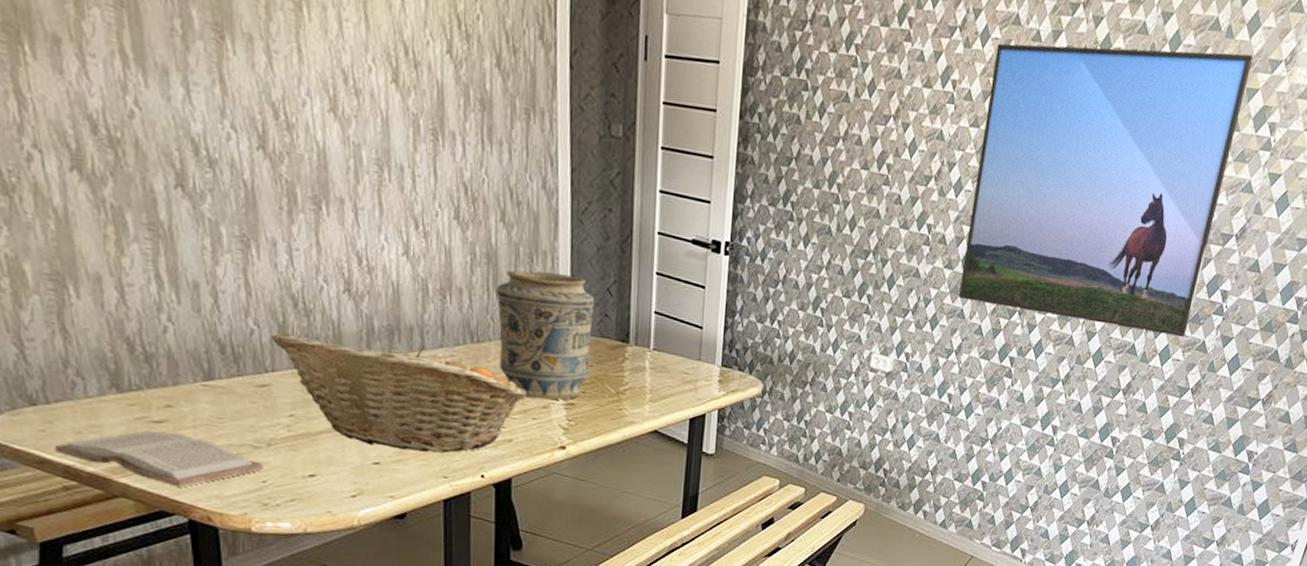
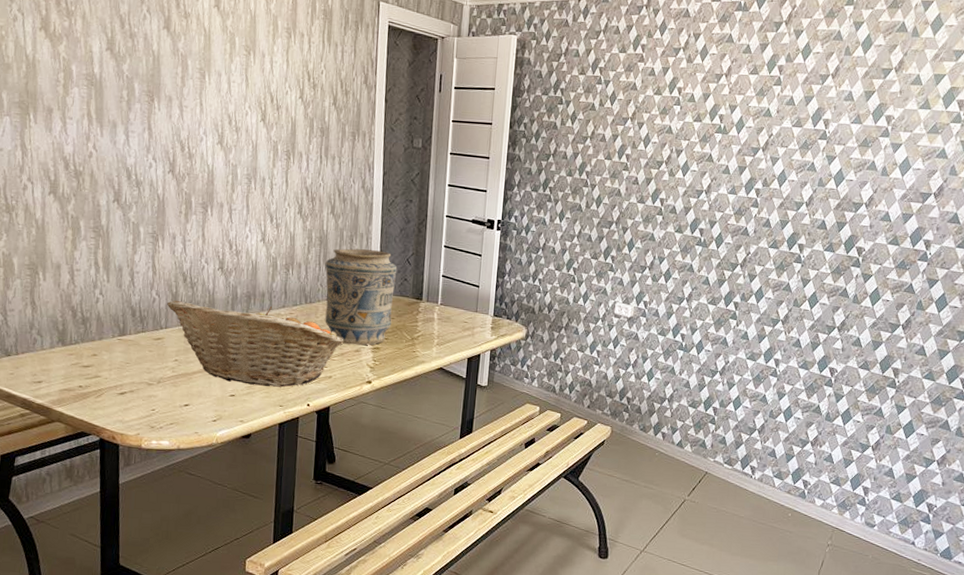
book: present [55,430,264,487] -> none [18,372,154,414]
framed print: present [958,43,1254,338] -> none [687,47,939,281]

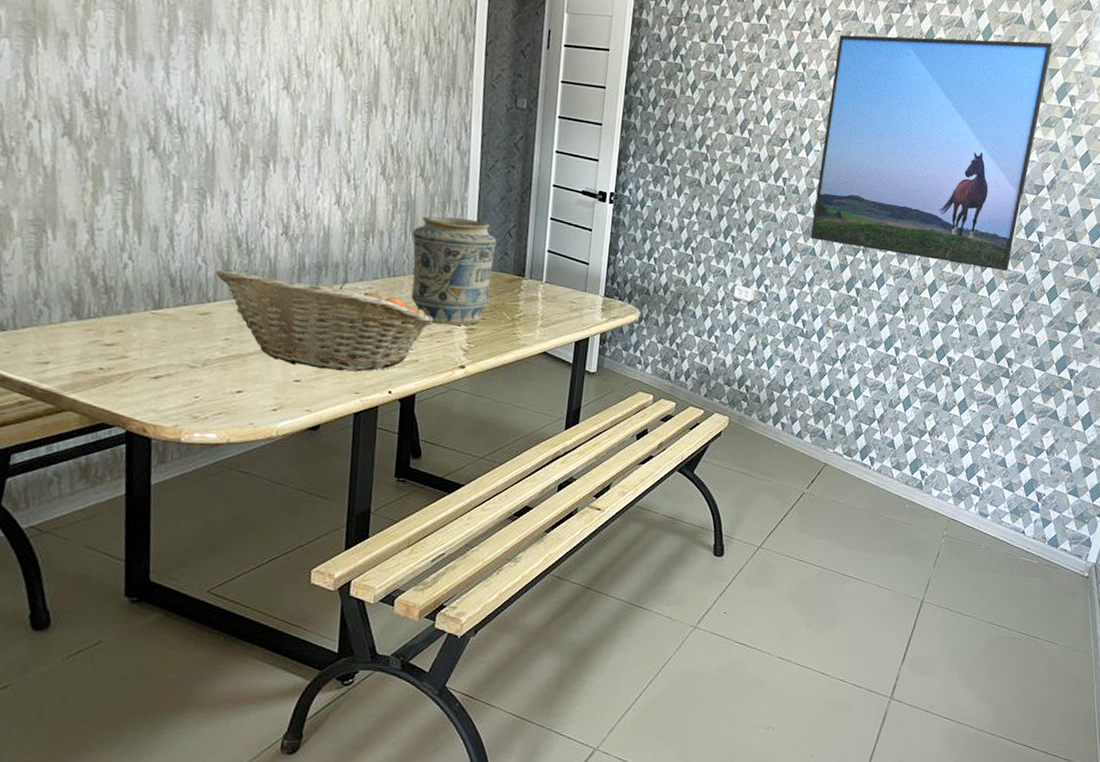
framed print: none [687,47,939,281] -> present [810,34,1053,272]

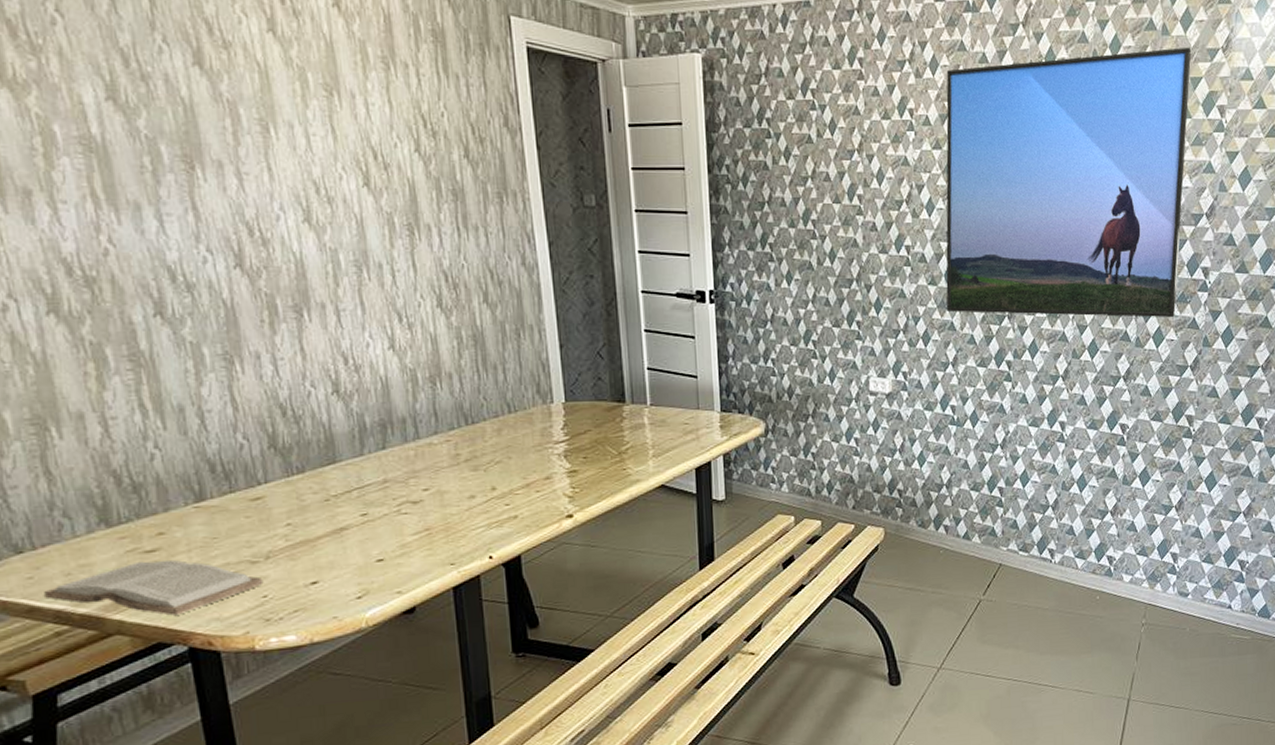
book: none [16,352,198,402] -> present [44,560,264,616]
fruit basket: present [216,268,434,372] -> none [262,433,528,543]
vase: present [411,216,497,326] -> none [485,345,589,472]

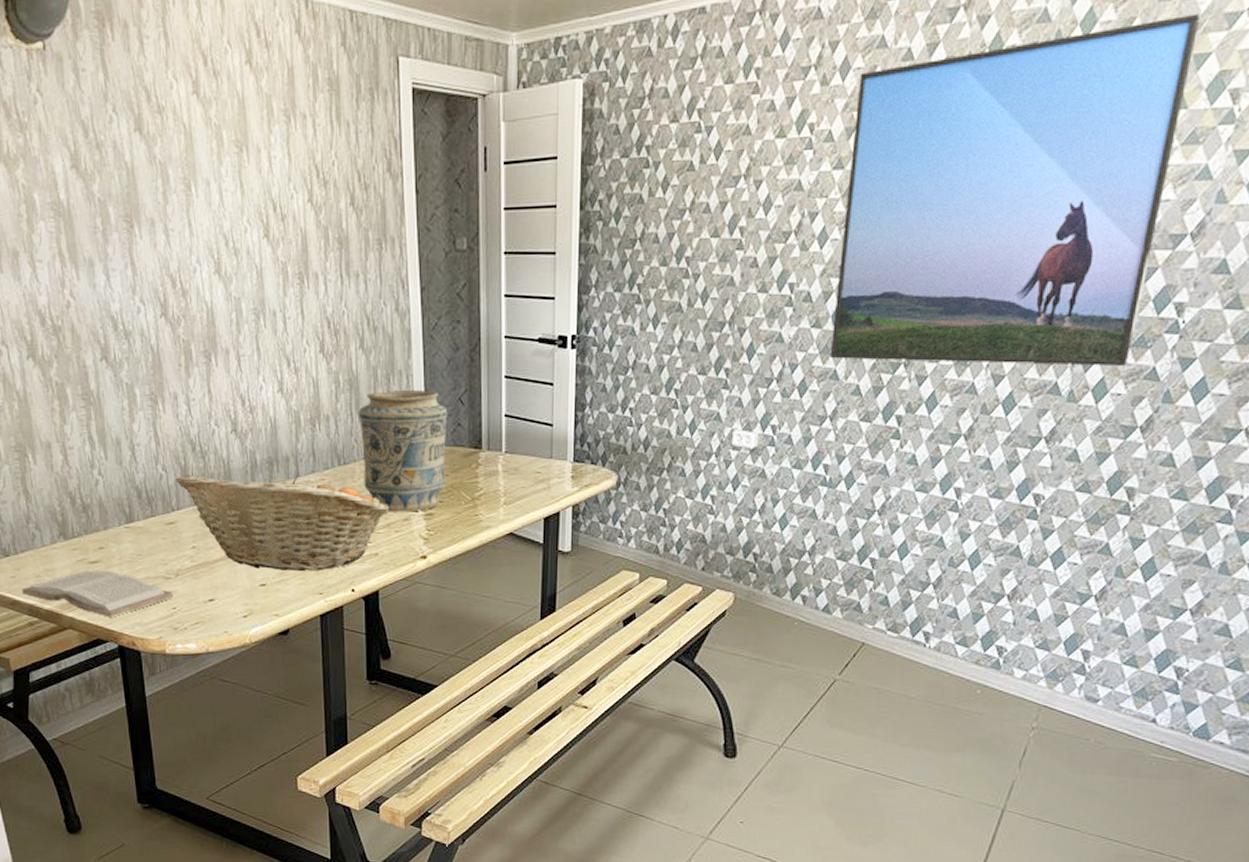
fruit basket: none [262,433,528,543] -> present [176,471,389,571]
vase: none [485,345,589,472] -> present [358,390,448,512]

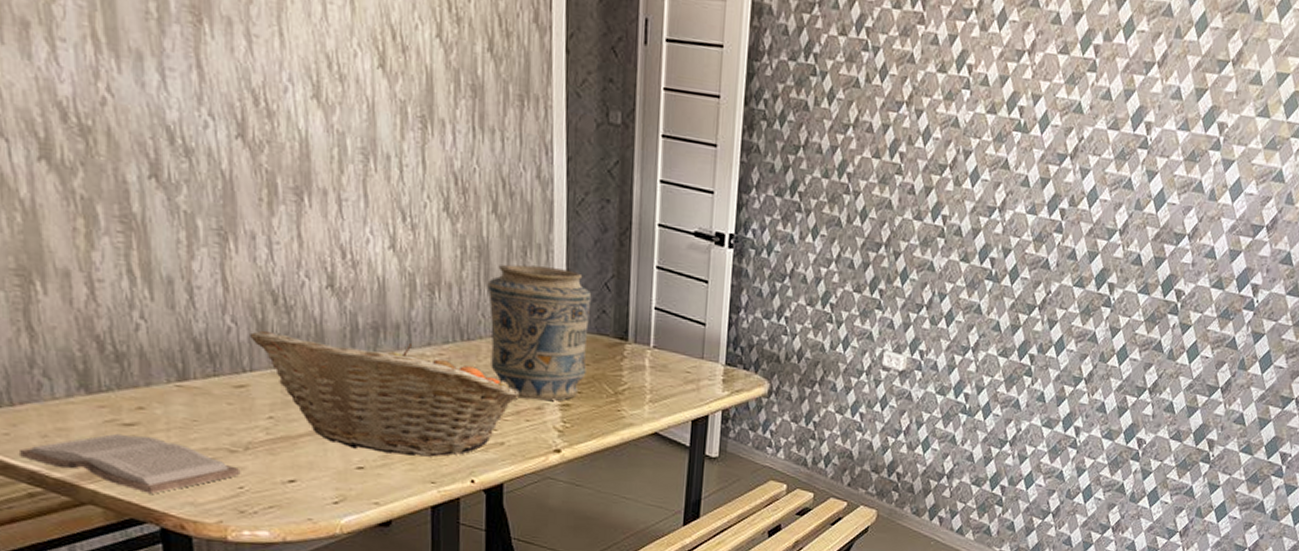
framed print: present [829,13,1201,367] -> none [975,26,1284,334]

